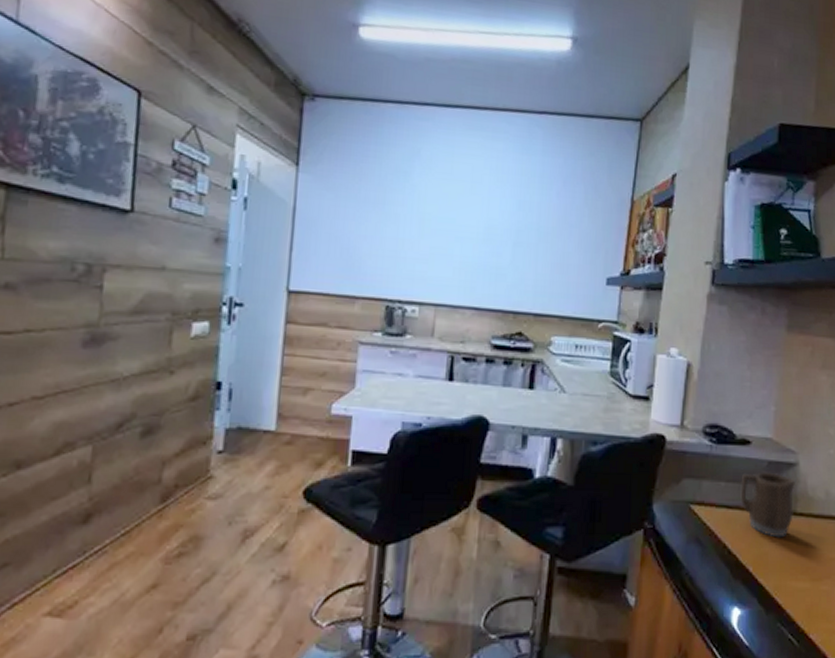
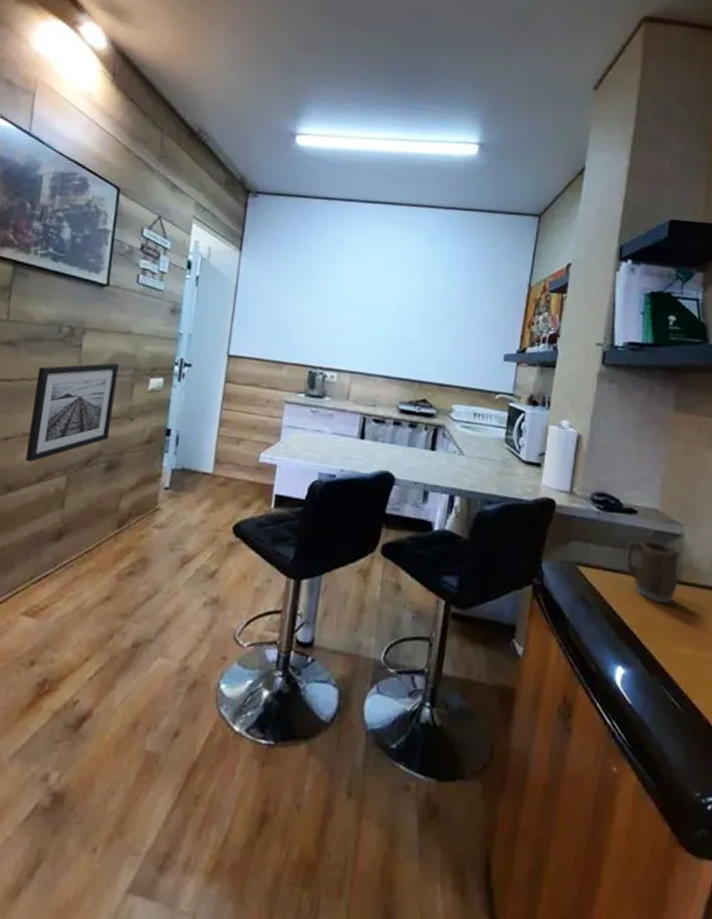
wall art: none [37,306,152,432] -> present [25,363,119,463]

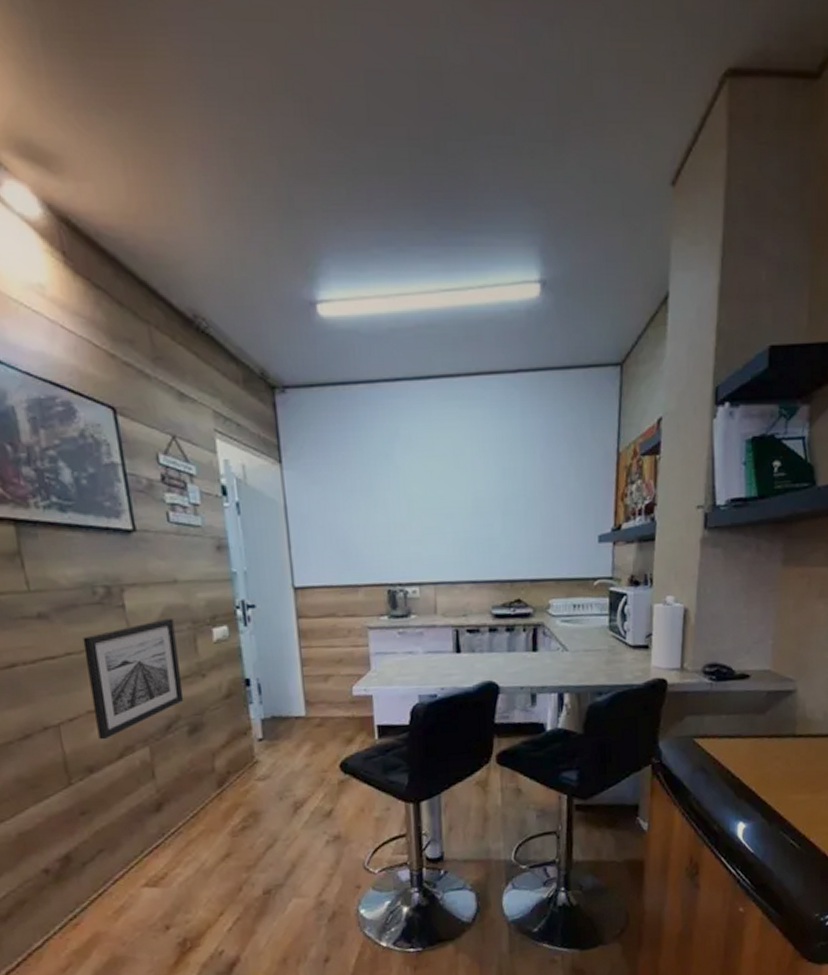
mug: present [626,540,680,604] -> none [741,701,794,759]

